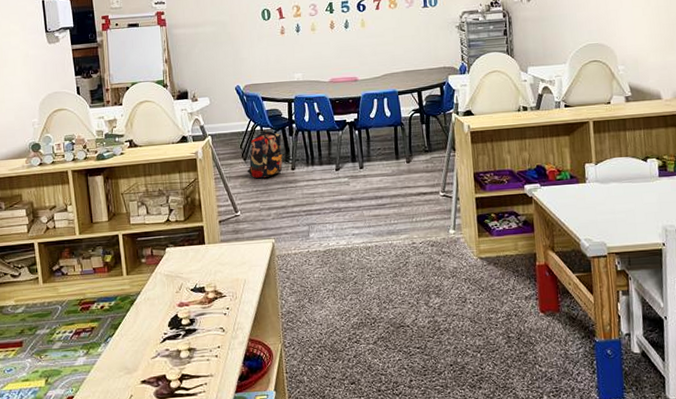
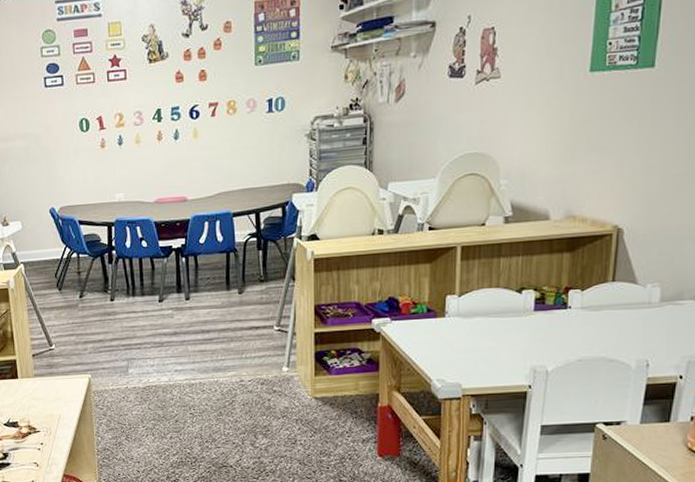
backpack: present [248,129,283,179] -> none [63,256,101,310]

